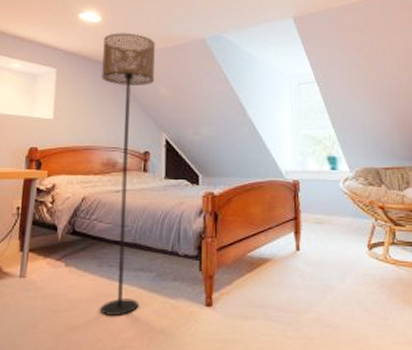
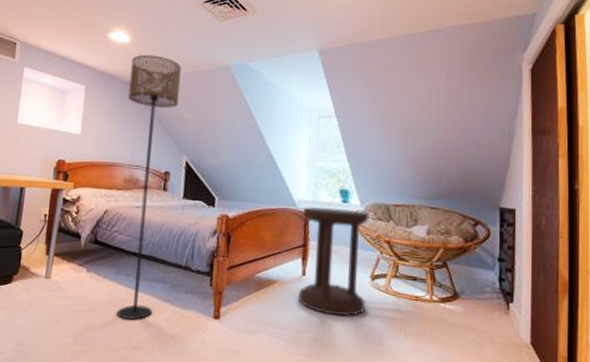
side table: none [291,177,365,292] -> present [298,207,370,317]

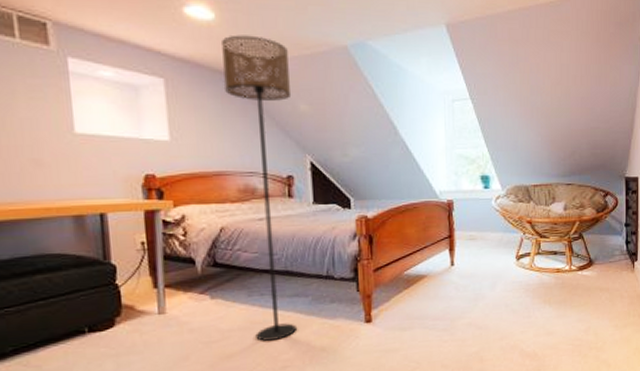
side table: present [298,207,370,317] -> none [445,195,512,300]

